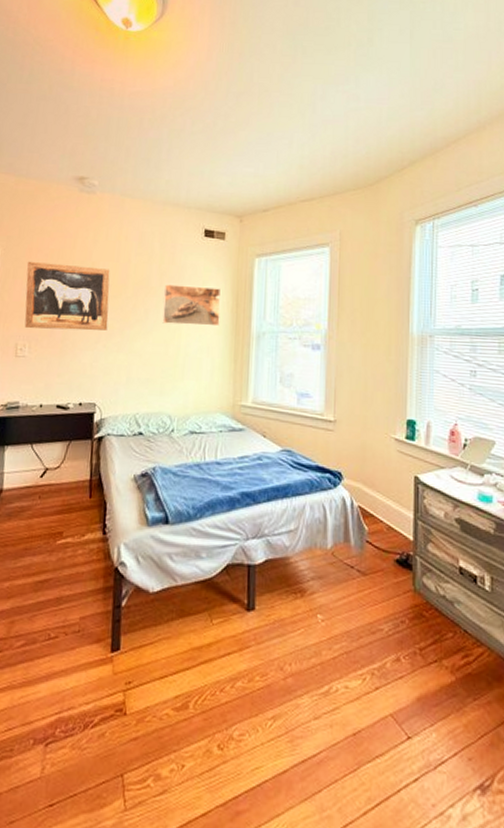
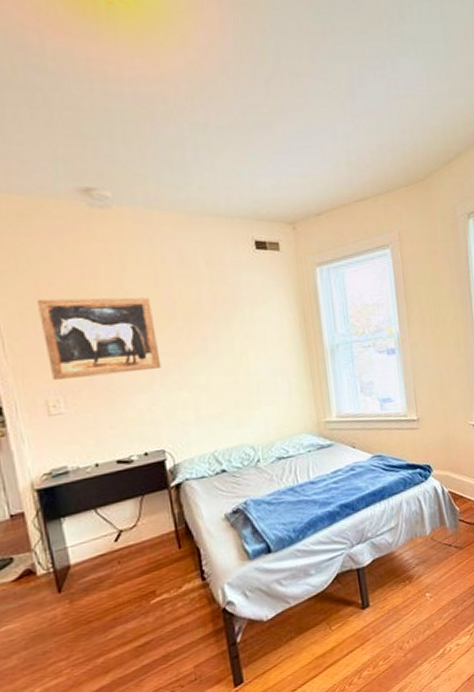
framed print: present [162,284,221,327] -> none [219,304,290,351]

